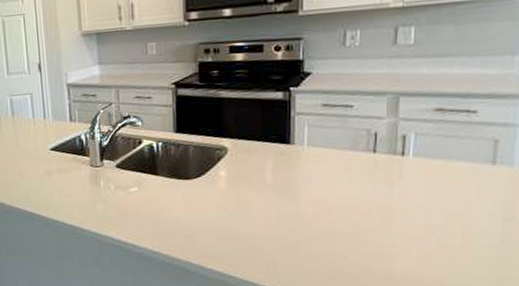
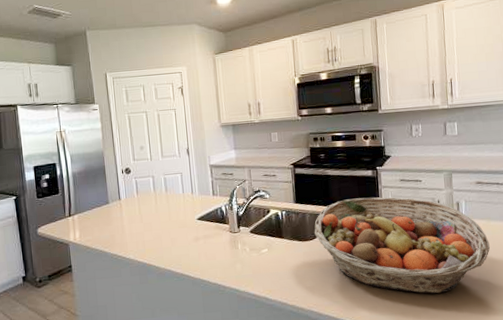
fruit basket: none [198,126,445,251] -> present [314,197,490,294]

